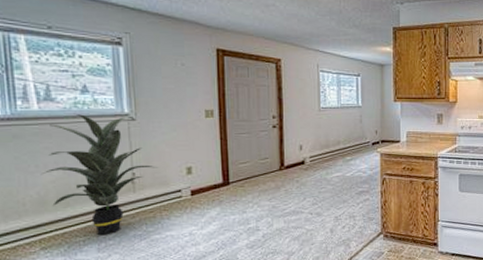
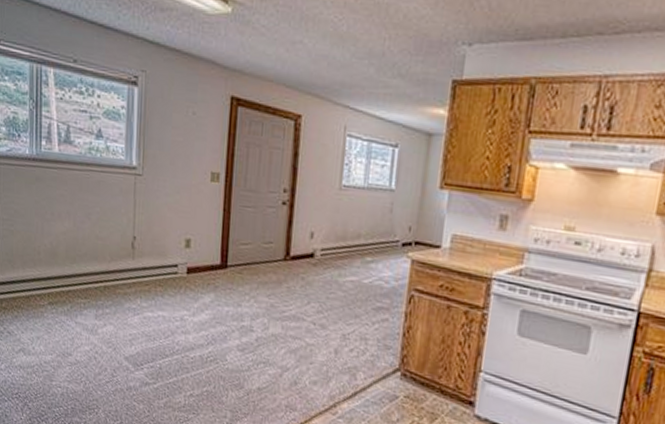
indoor plant: present [40,113,157,236] -> none [54,160,157,302]

